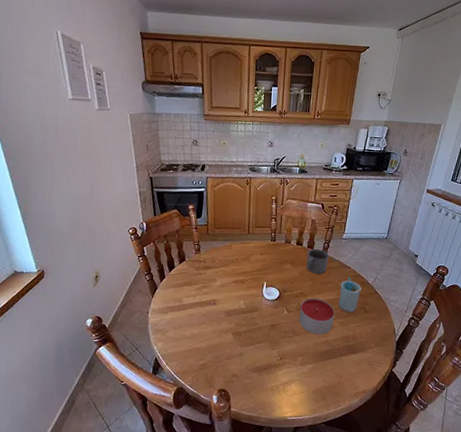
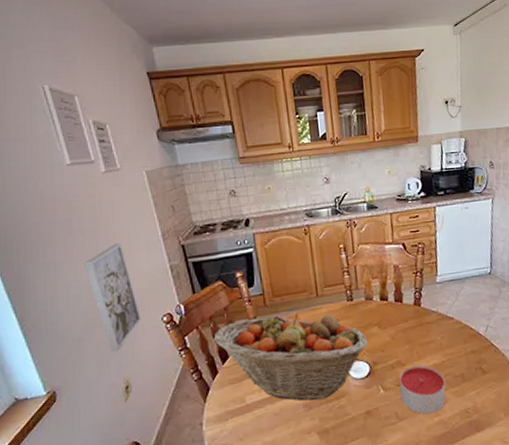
wall art: none [74,167,113,250] -> present [83,243,142,353]
fruit basket: none [165,241,281,311] -> present [213,315,368,401]
mug: present [306,248,330,275] -> none [395,300,425,334]
cup: present [339,277,361,313] -> none [445,331,473,378]

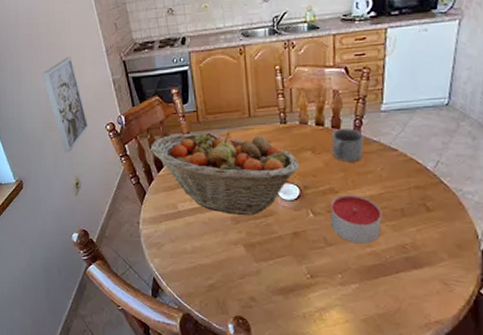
mug: none [395,300,425,334] -> present [332,127,365,163]

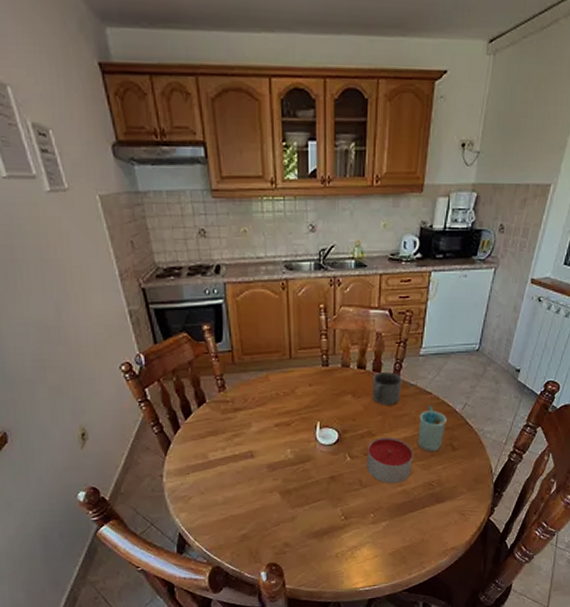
wall art: present [41,57,89,153] -> none [29,279,98,399]
fruit basket: present [150,132,299,216] -> none [176,375,339,463]
cup: none [385,163,417,213] -> present [418,406,447,453]

